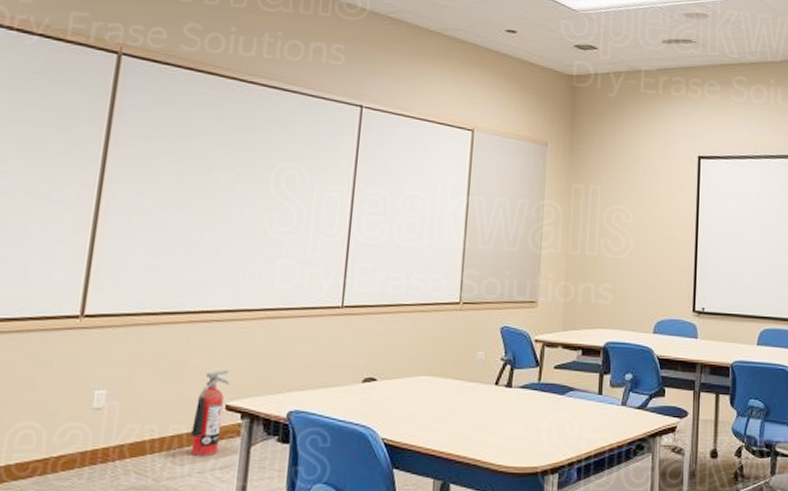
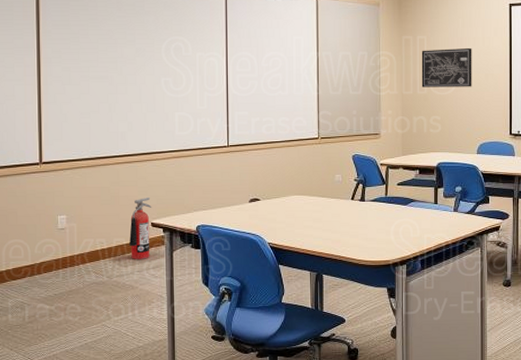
wall art: none [591,202,654,251] -> present [421,47,472,88]

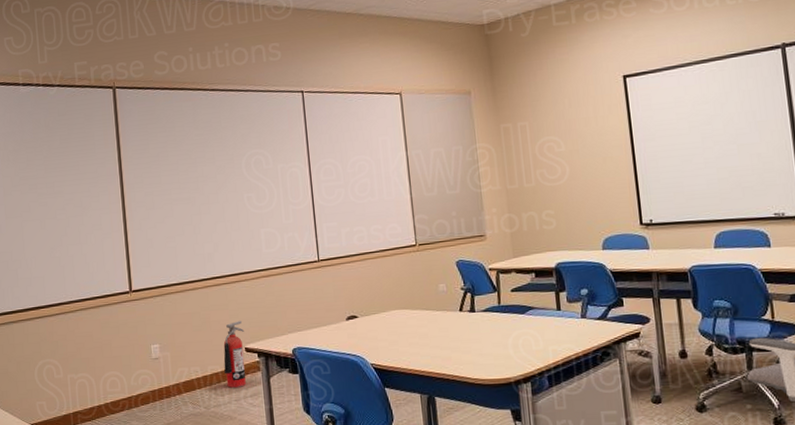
wall art: present [421,47,472,88] -> none [524,129,589,180]

